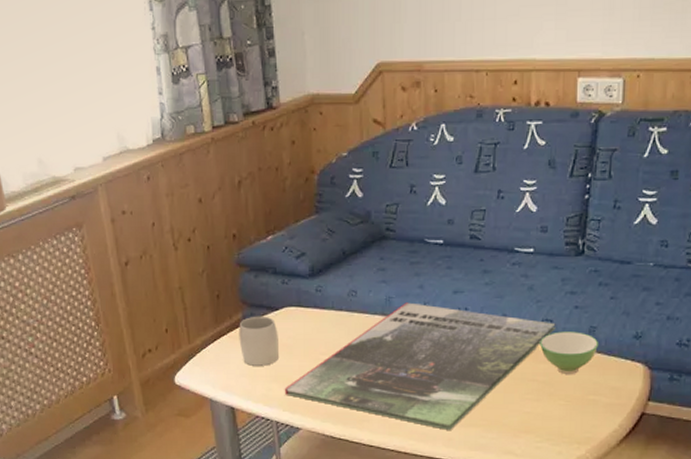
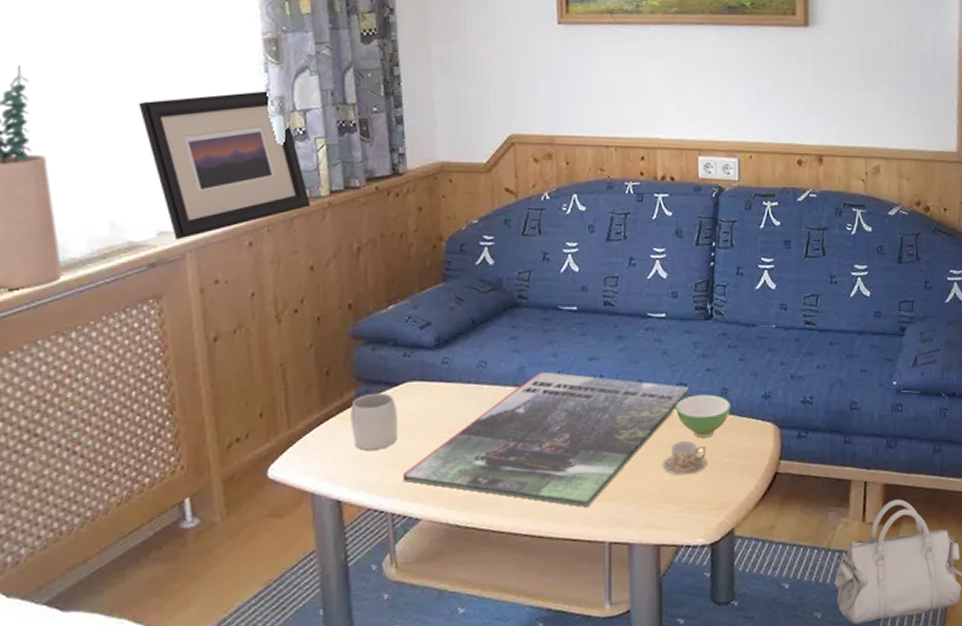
picture frame: none [49,29,196,174] -> present [138,91,311,240]
teacup: none [524,376,570,409] -> present [662,441,707,476]

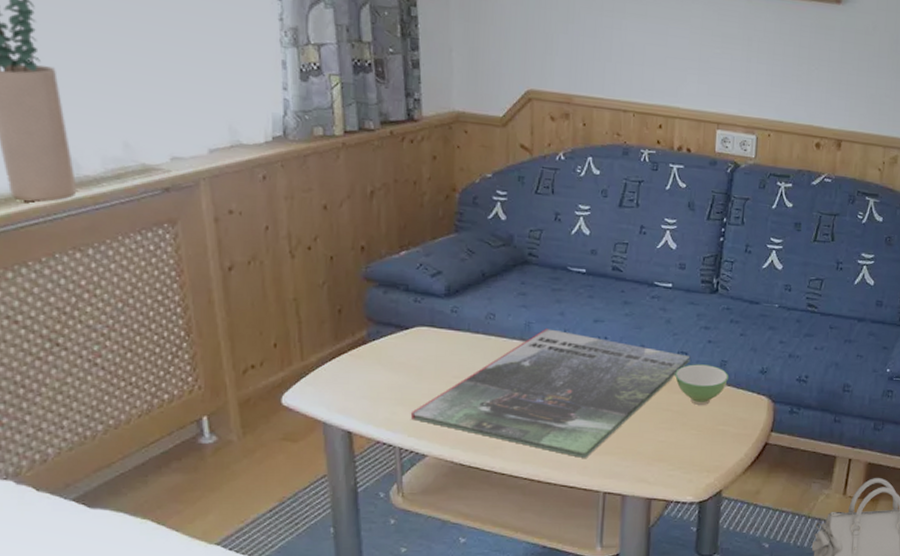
picture frame: present [138,91,311,240] -> none [148,19,325,167]
mug: present [350,392,397,450] -> none [361,334,407,388]
teacup: present [662,441,707,476] -> none [658,406,702,438]

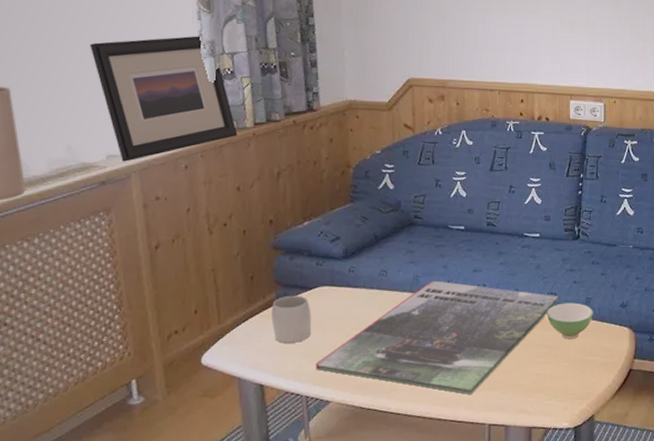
picture frame: none [148,19,325,167] -> present [89,35,238,162]
mug: none [361,334,407,388] -> present [271,295,311,343]

